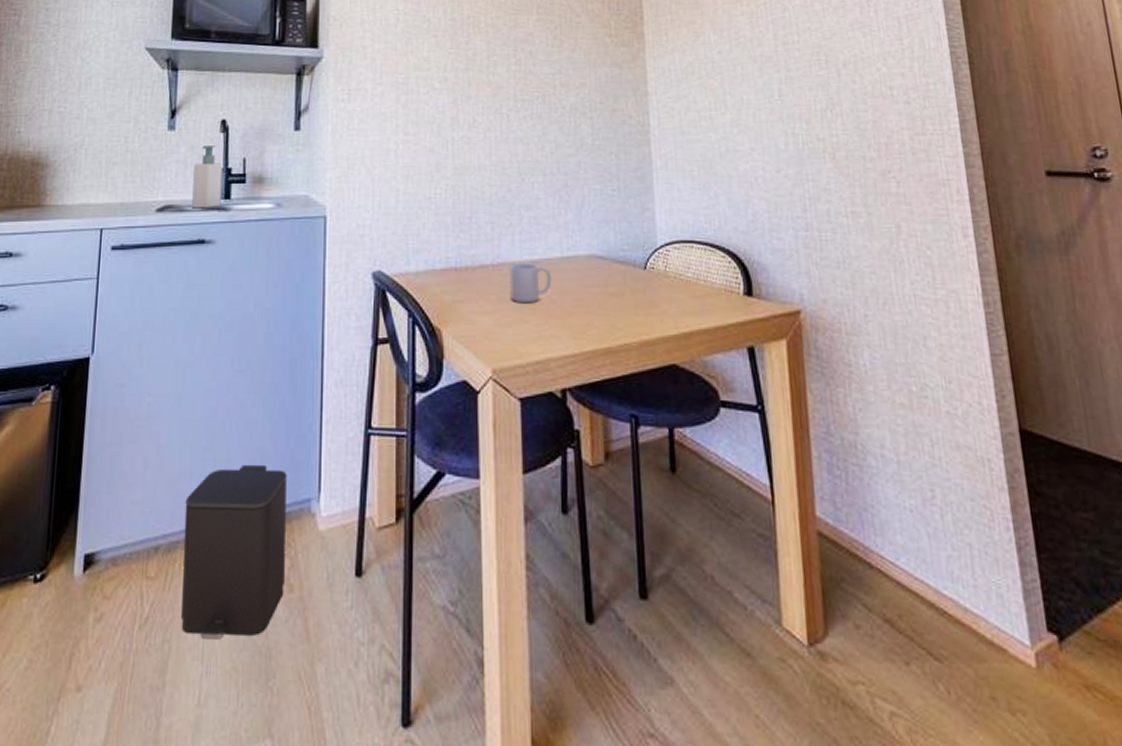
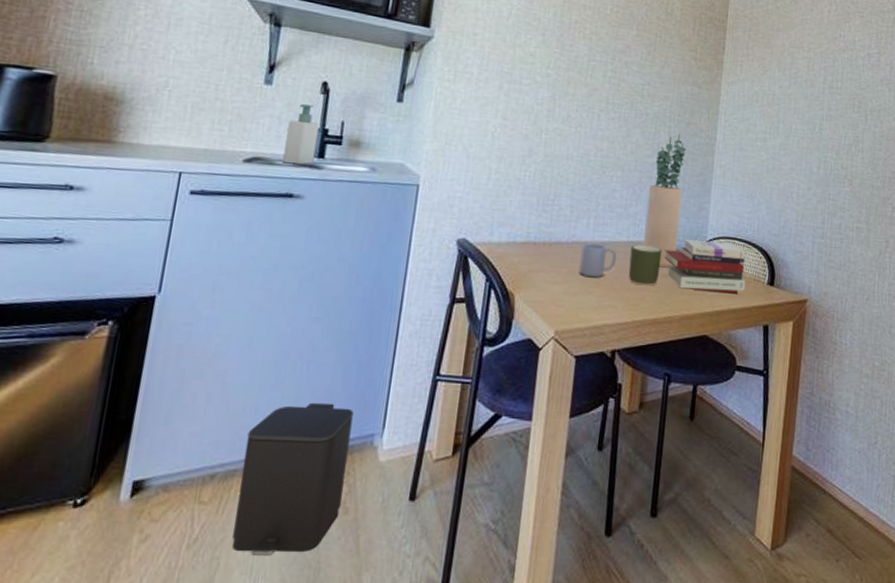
mug: none [566,260,606,308] -> present [628,244,662,286]
vase: none [577,124,622,285] -> present [643,134,686,268]
books: none [608,247,716,310] -> present [664,238,746,294]

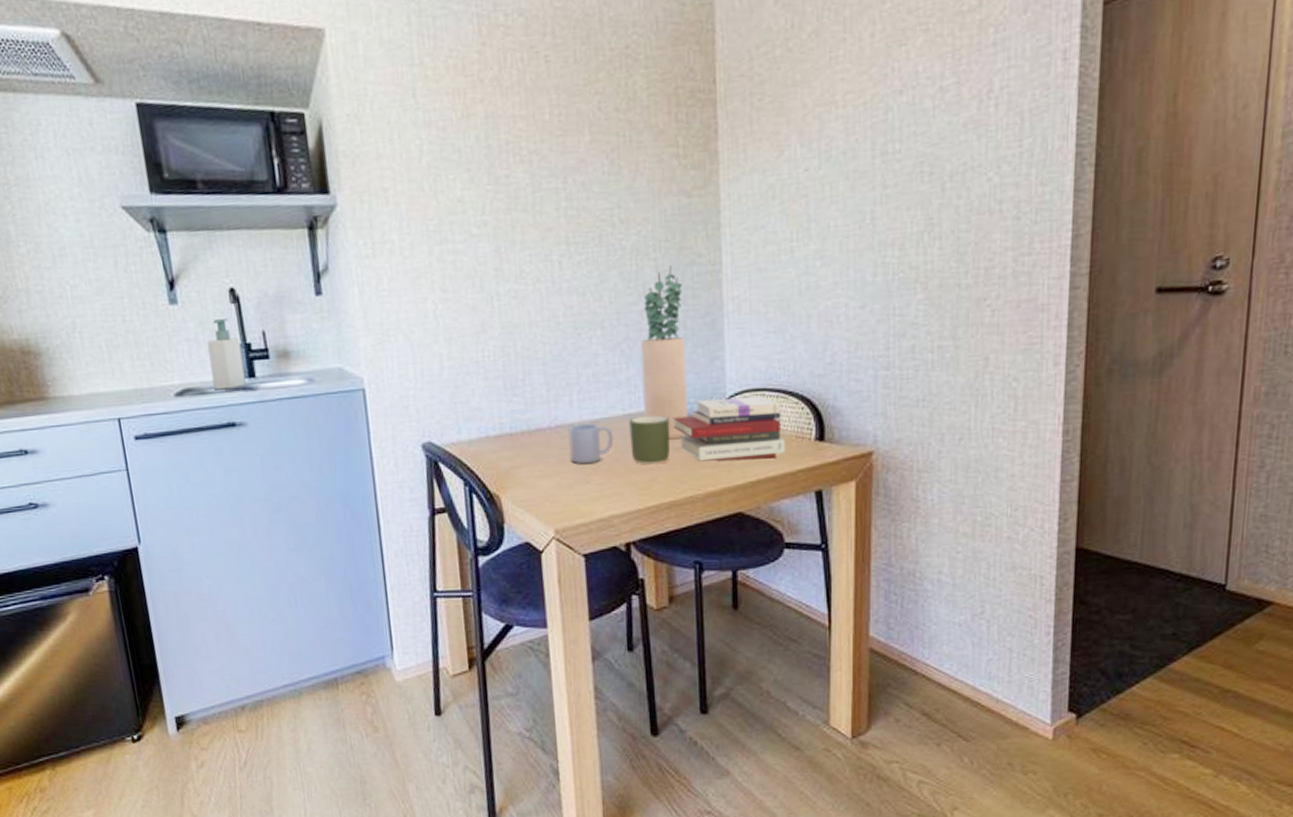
pedal bin: present [232,402,354,556] -> none [262,630,370,773]

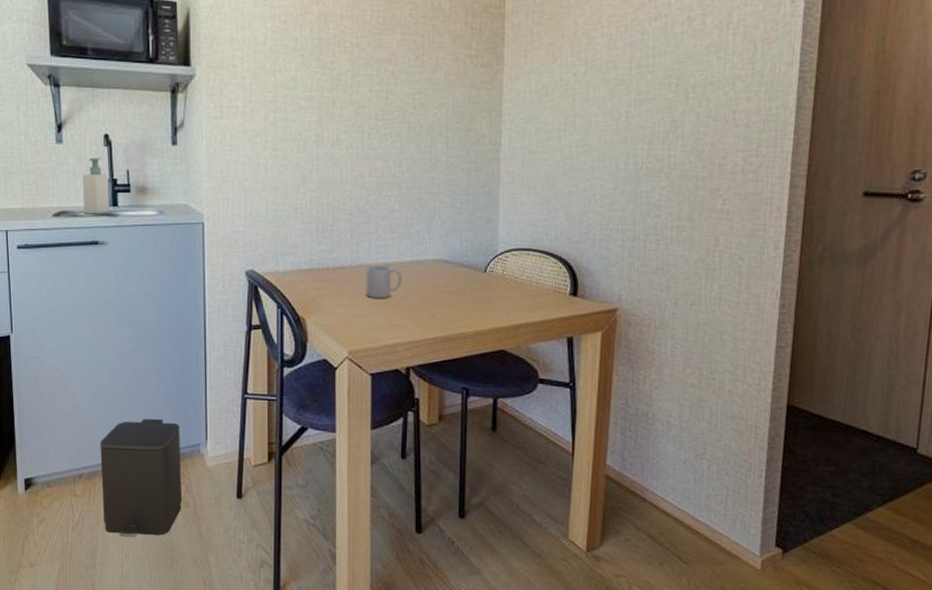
pedal bin: none [262,630,370,773] -> present [100,418,183,537]
mug: present [629,415,671,465] -> none [416,263,450,304]
vase: present [640,266,688,440] -> none [428,143,468,285]
books: present [673,395,786,462] -> none [452,254,545,307]

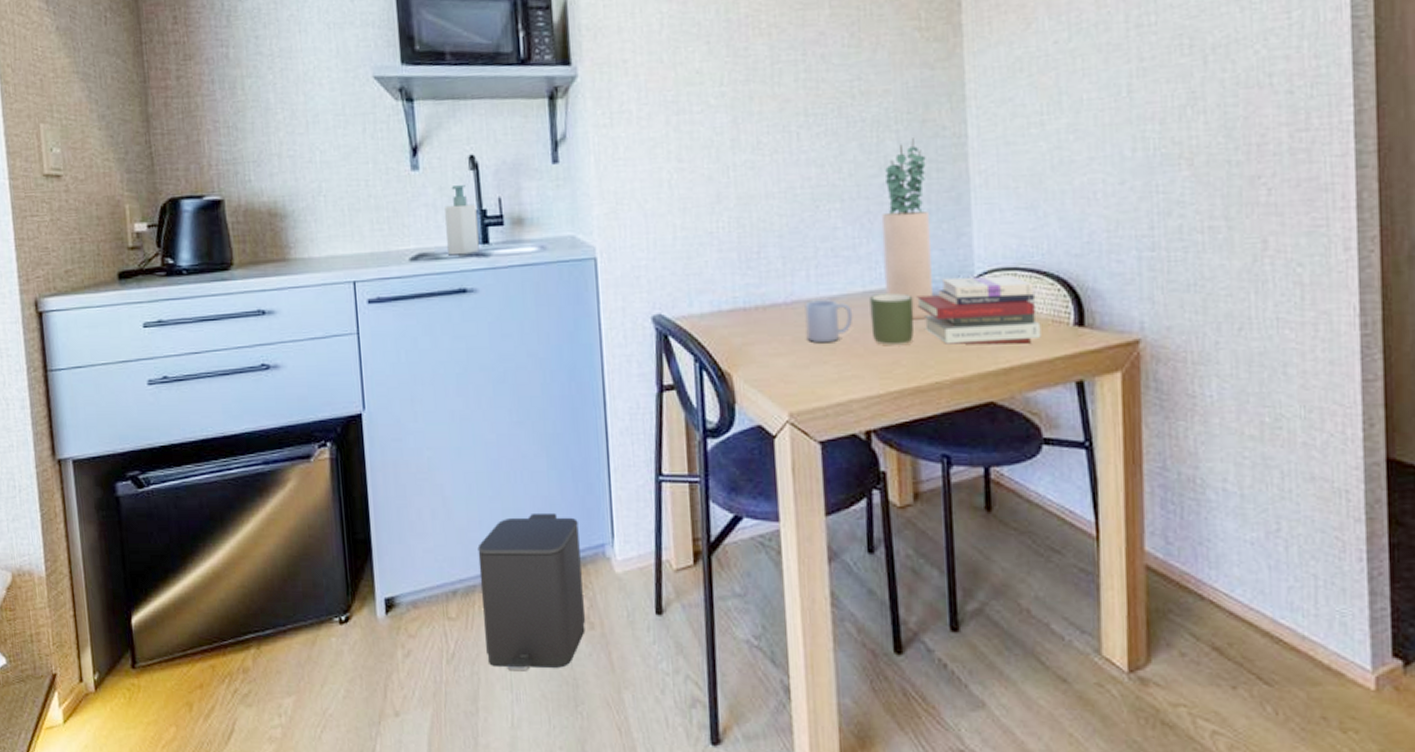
mug: none [416,263,450,304] -> present [869,293,914,346]
vase: none [428,143,468,285] -> present [881,138,933,320]
books: none [452,254,545,307] -> present [917,275,1041,345]

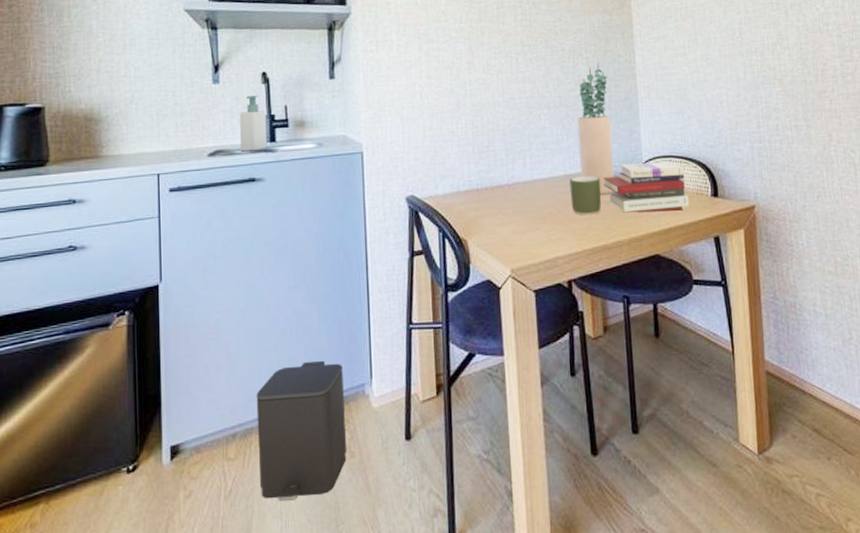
mug: present [805,300,853,343] -> none [522,181,558,215]

